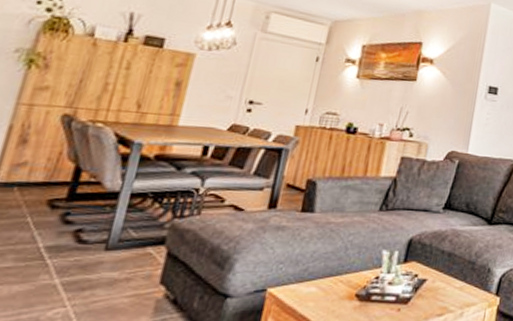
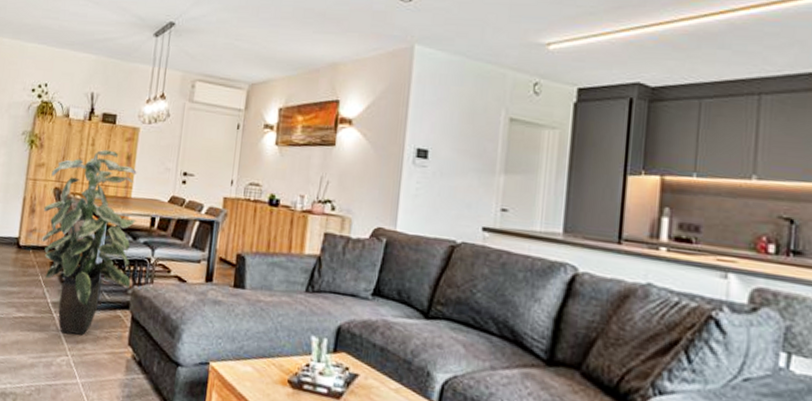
indoor plant: none [36,74,188,282] -> present [42,149,137,336]

